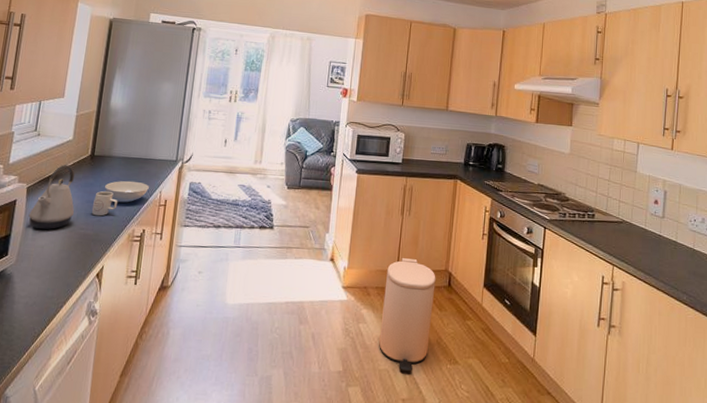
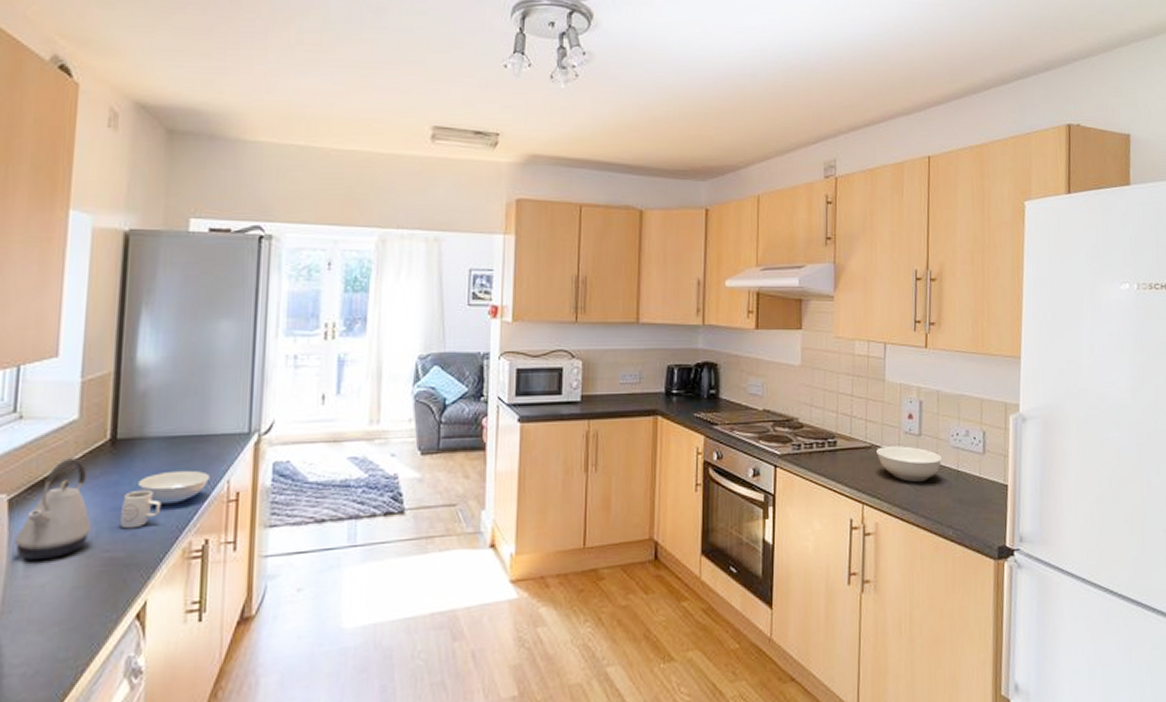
pedal bin: present [379,258,436,372] -> none [566,530,638,683]
bowl: none [627,223,681,254] -> present [876,446,942,482]

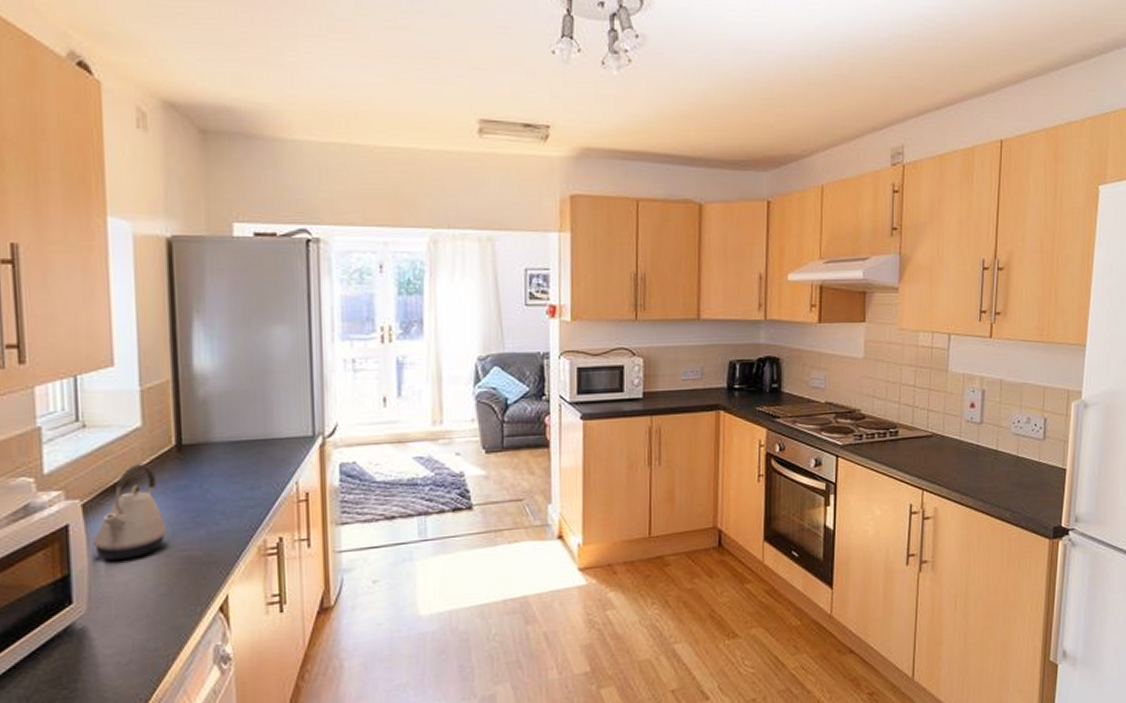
mug: present [119,489,162,529] -> none [193,492,234,530]
bowl: present [138,470,209,504] -> none [208,473,278,506]
bowl: present [876,446,942,482] -> none [938,434,1003,468]

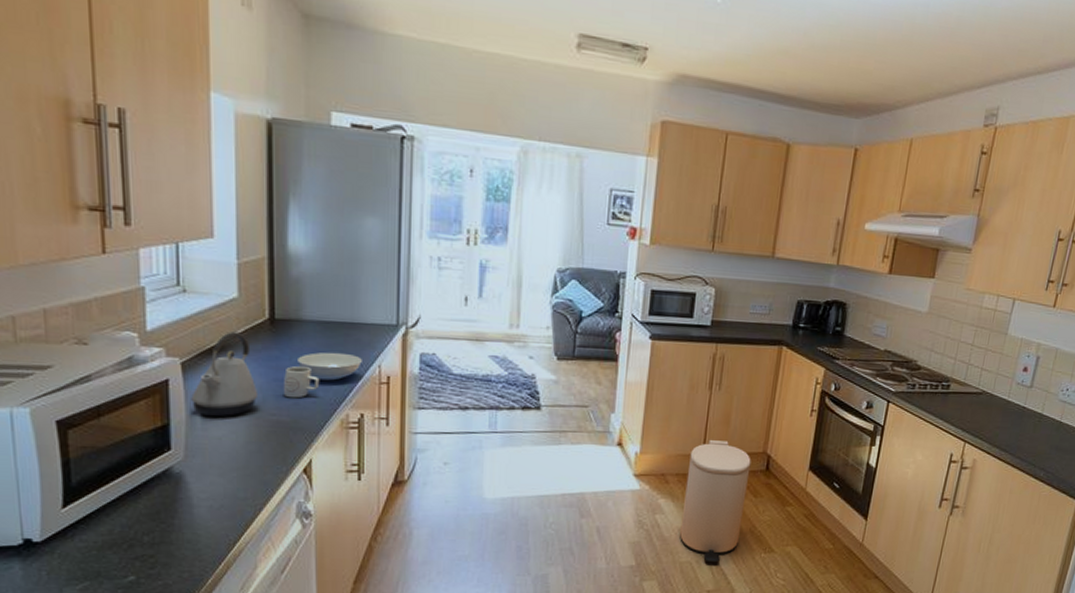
mug: none [193,492,234,530] -> present [283,365,320,399]
bowl: none [208,473,278,506] -> present [298,352,362,381]
pedal bin: none [634,519,702,658] -> present [680,440,751,563]

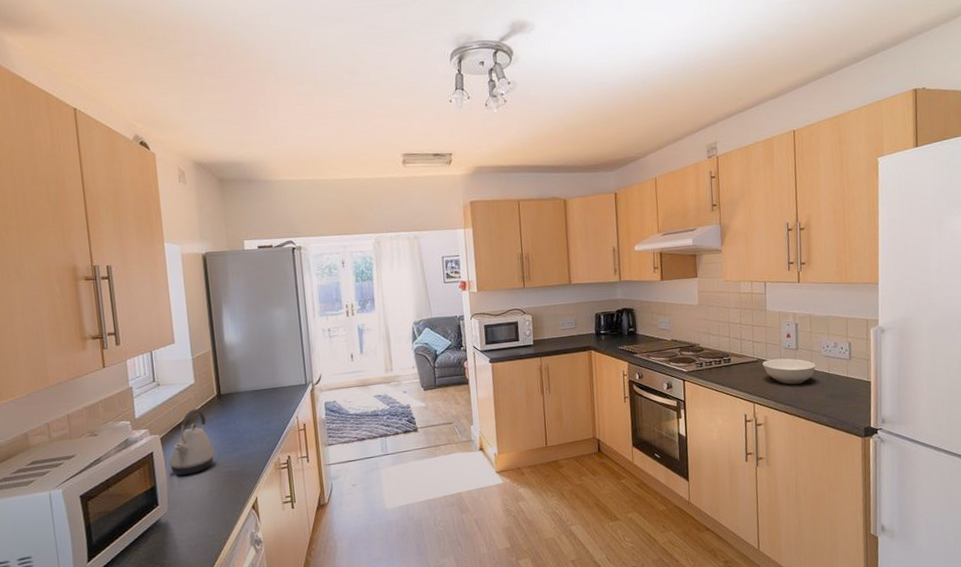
mug: present [283,365,320,399] -> none [231,426,257,453]
bowl: present [298,352,362,381] -> none [239,411,285,435]
pedal bin: present [680,440,751,563] -> none [537,433,589,537]
bowl: none [986,394,1048,428] -> present [762,358,816,384]

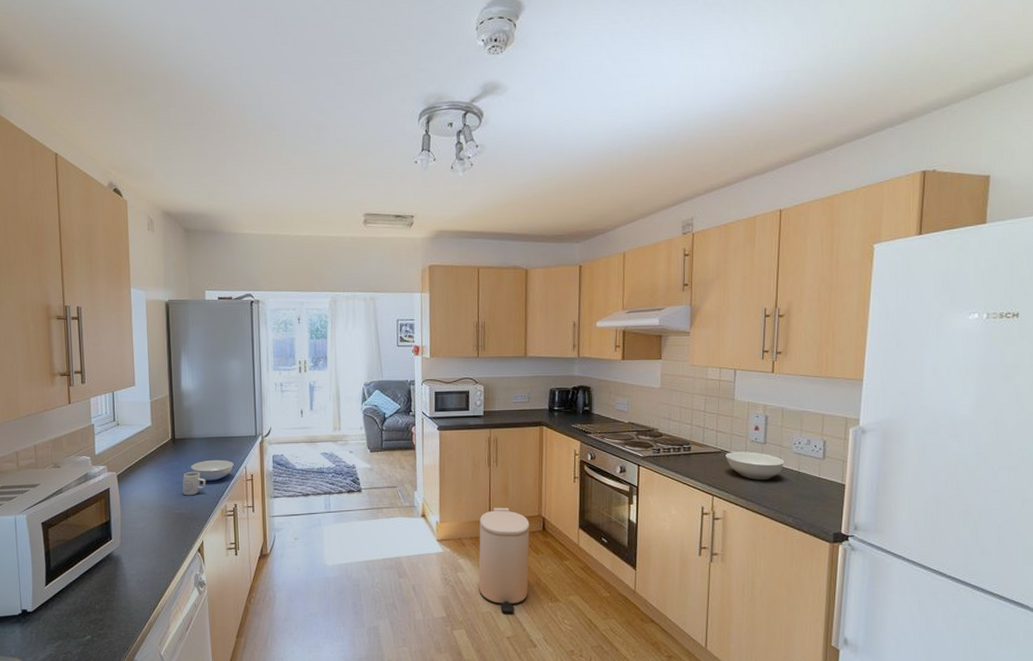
kettle: present [169,408,215,476] -> none [124,450,167,513]
mug: none [231,426,257,453] -> present [182,471,206,496]
bowl: none [239,411,285,435] -> present [191,459,234,481]
pedal bin: none [537,433,589,537] -> present [478,508,530,612]

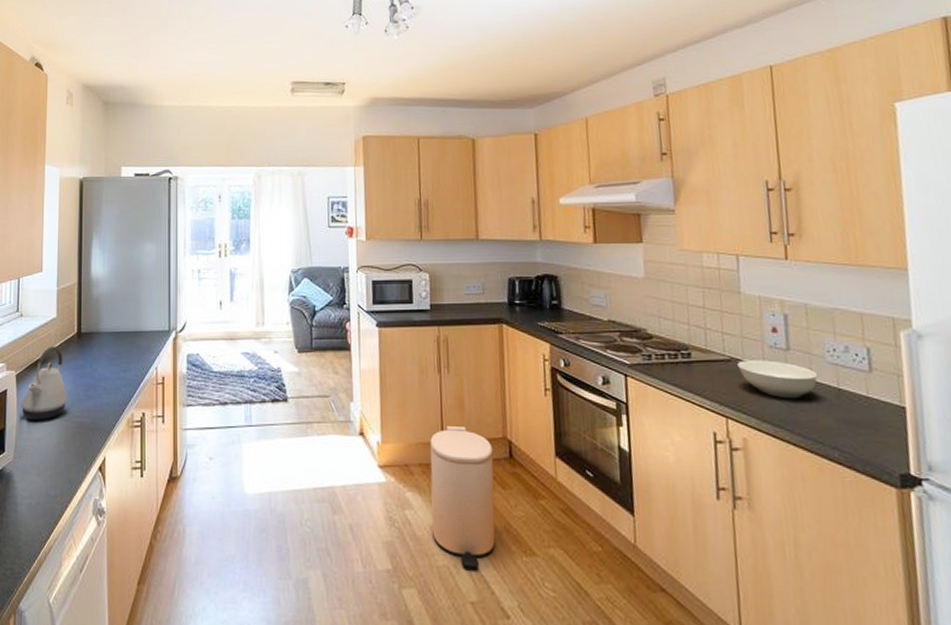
kettle: none [124,450,167,513] -> present [21,346,68,421]
mug: present [182,471,206,496] -> none [85,371,112,401]
bowl: present [191,459,234,481] -> none [96,358,143,384]

